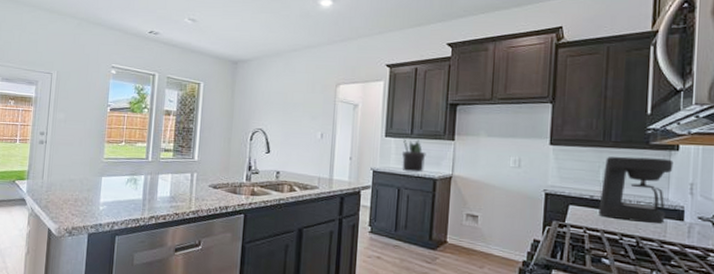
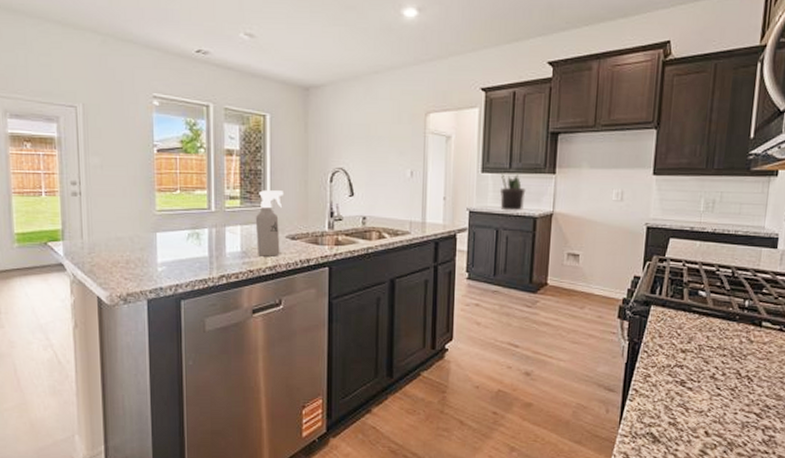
spray bottle: none [183,145,210,202] -> present [255,190,283,257]
coffee maker: present [598,156,674,225] -> none [698,184,772,253]

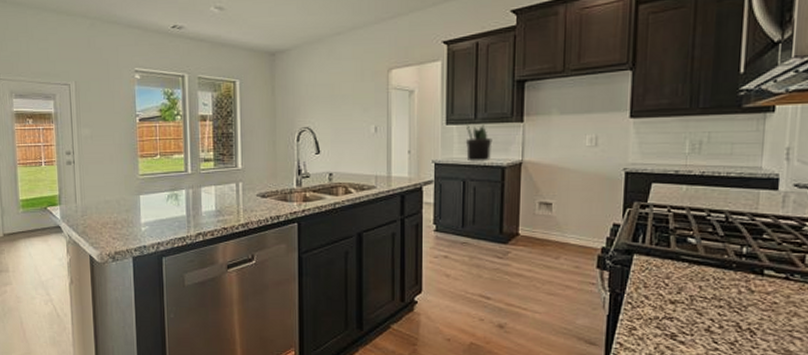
spray bottle: present [255,190,283,257] -> none [228,151,253,214]

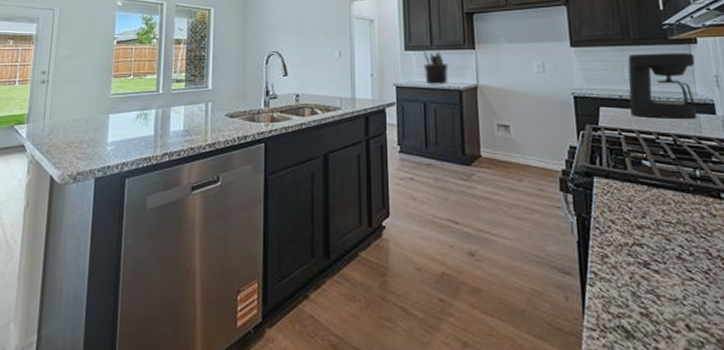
coffee maker: none [684,123,769,196] -> present [628,53,698,120]

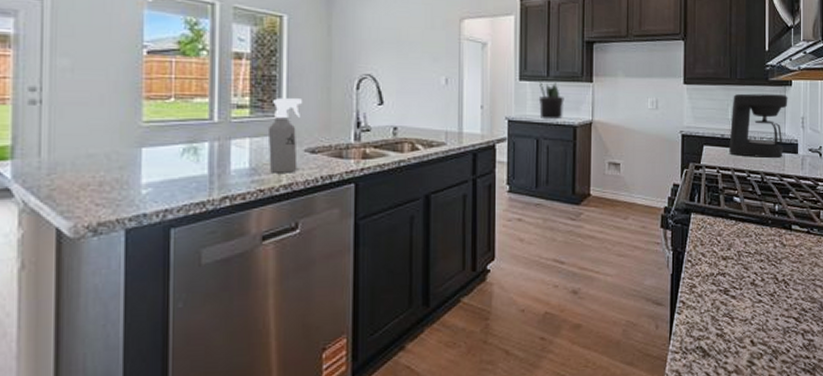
spray bottle: none [198,73,224,134] -> present [267,98,302,173]

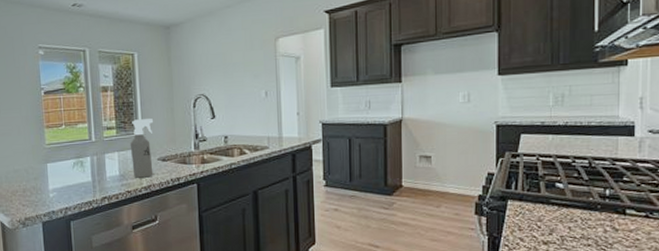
planter: present [538,79,564,120] -> none [348,84,374,121]
coffee maker: present [729,93,788,159] -> none [550,75,623,143]

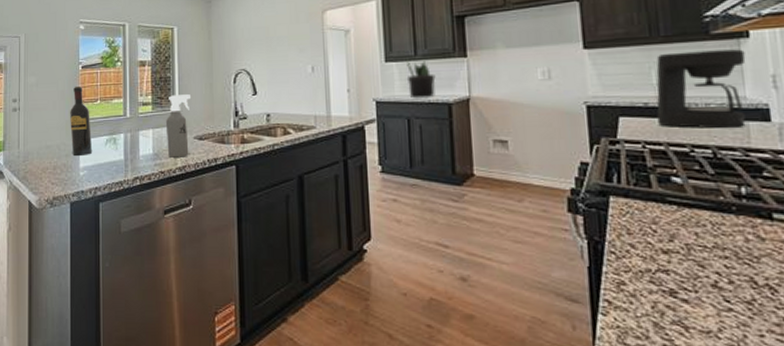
wine bottle: none [34,112,61,180] -> present [69,87,93,157]
planter: none [348,84,374,121] -> present [405,59,436,99]
coffee maker: none [550,75,623,143] -> present [656,49,746,129]

